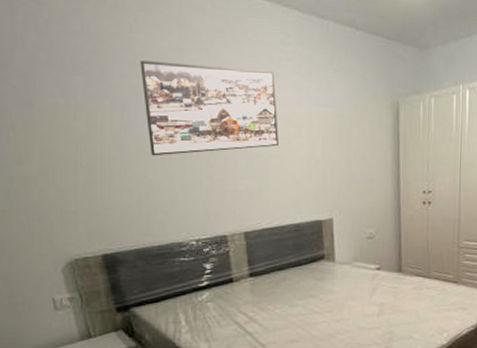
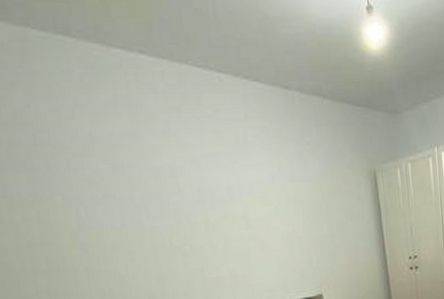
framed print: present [140,61,278,156] -> none [90,148,256,252]

